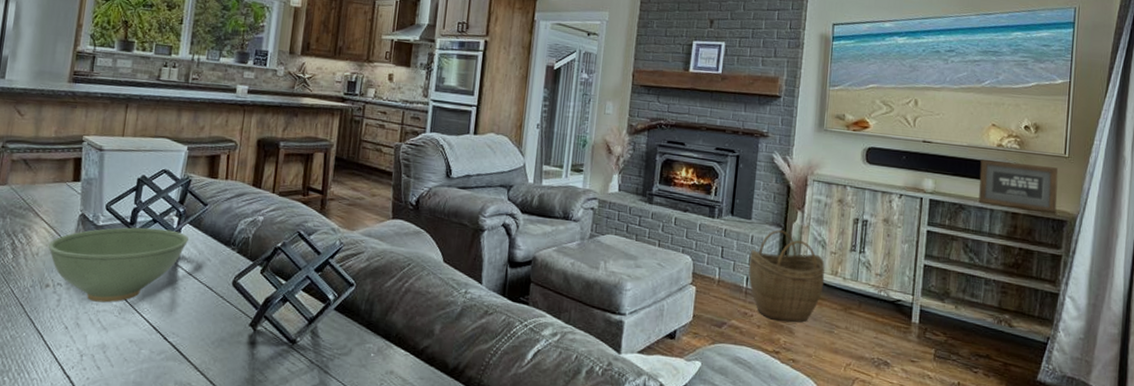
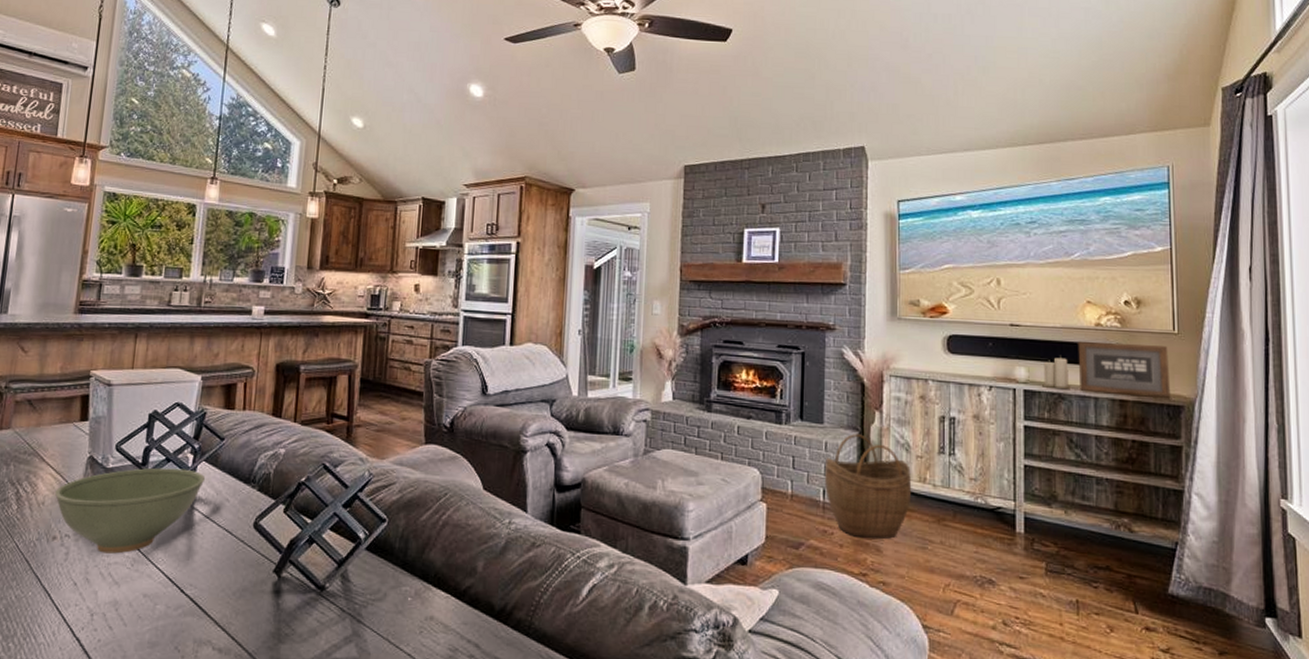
candle: none [946,170,971,201] -> present [1042,355,1071,390]

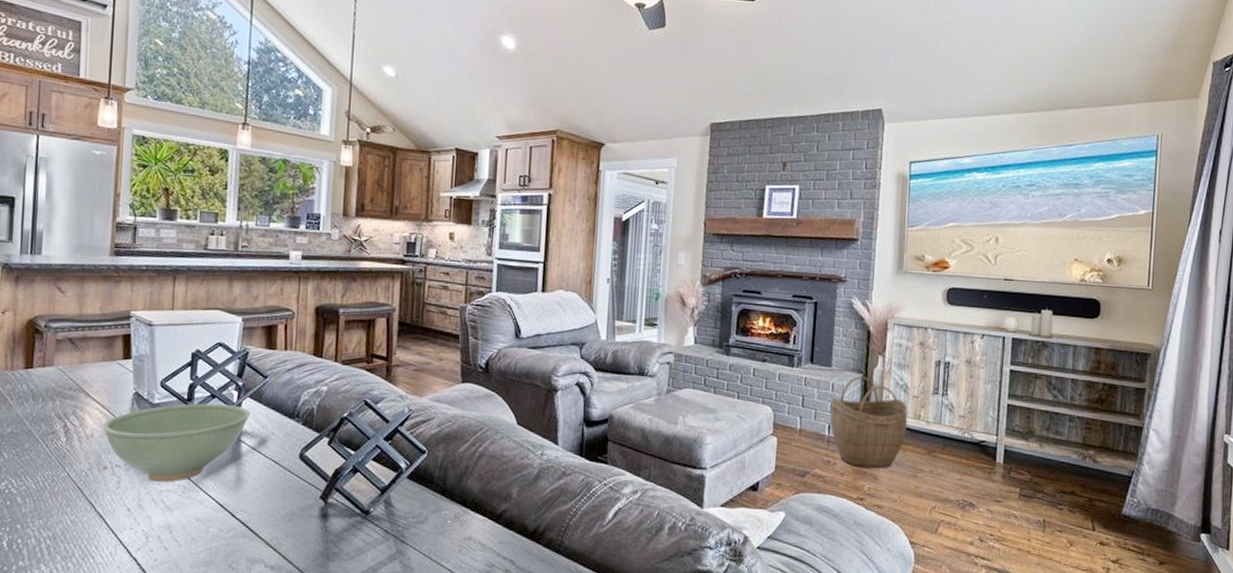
picture frame: present [1078,340,1171,399] -> none [1061,294,1142,348]

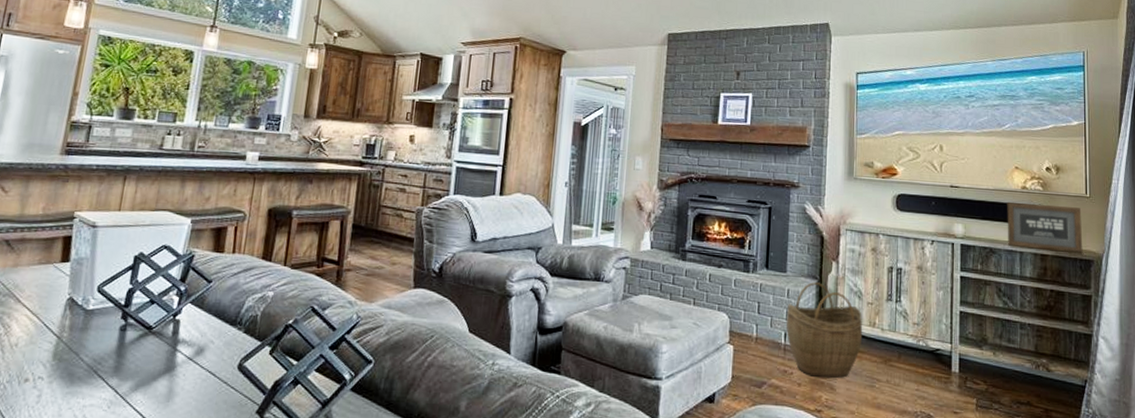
bowl: present [103,403,250,482] -> none [30,309,190,396]
candle: present [1029,307,1054,339] -> none [976,214,1001,245]
picture frame: none [1061,294,1142,348] -> present [1007,201,1083,254]

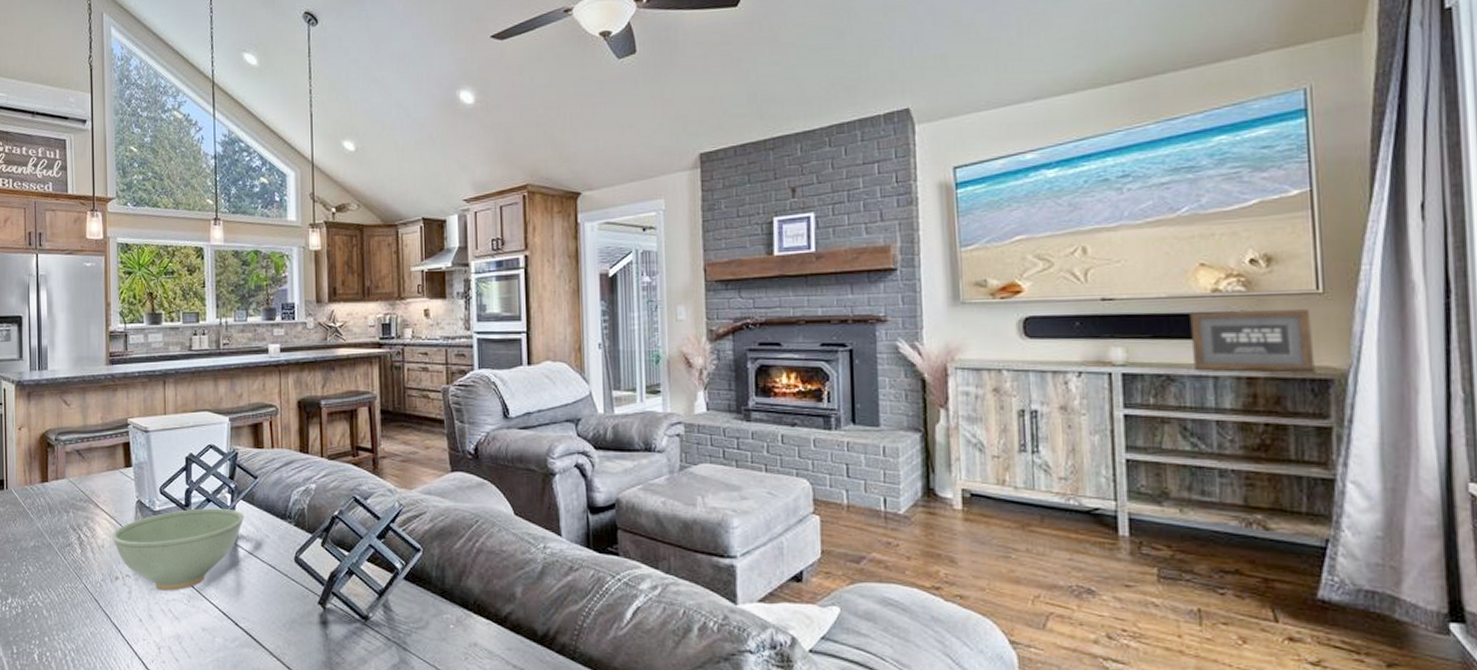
bowl: none [30,309,190,396] -> present [112,508,244,591]
woven basket: present [785,282,863,378] -> none [884,435,989,548]

